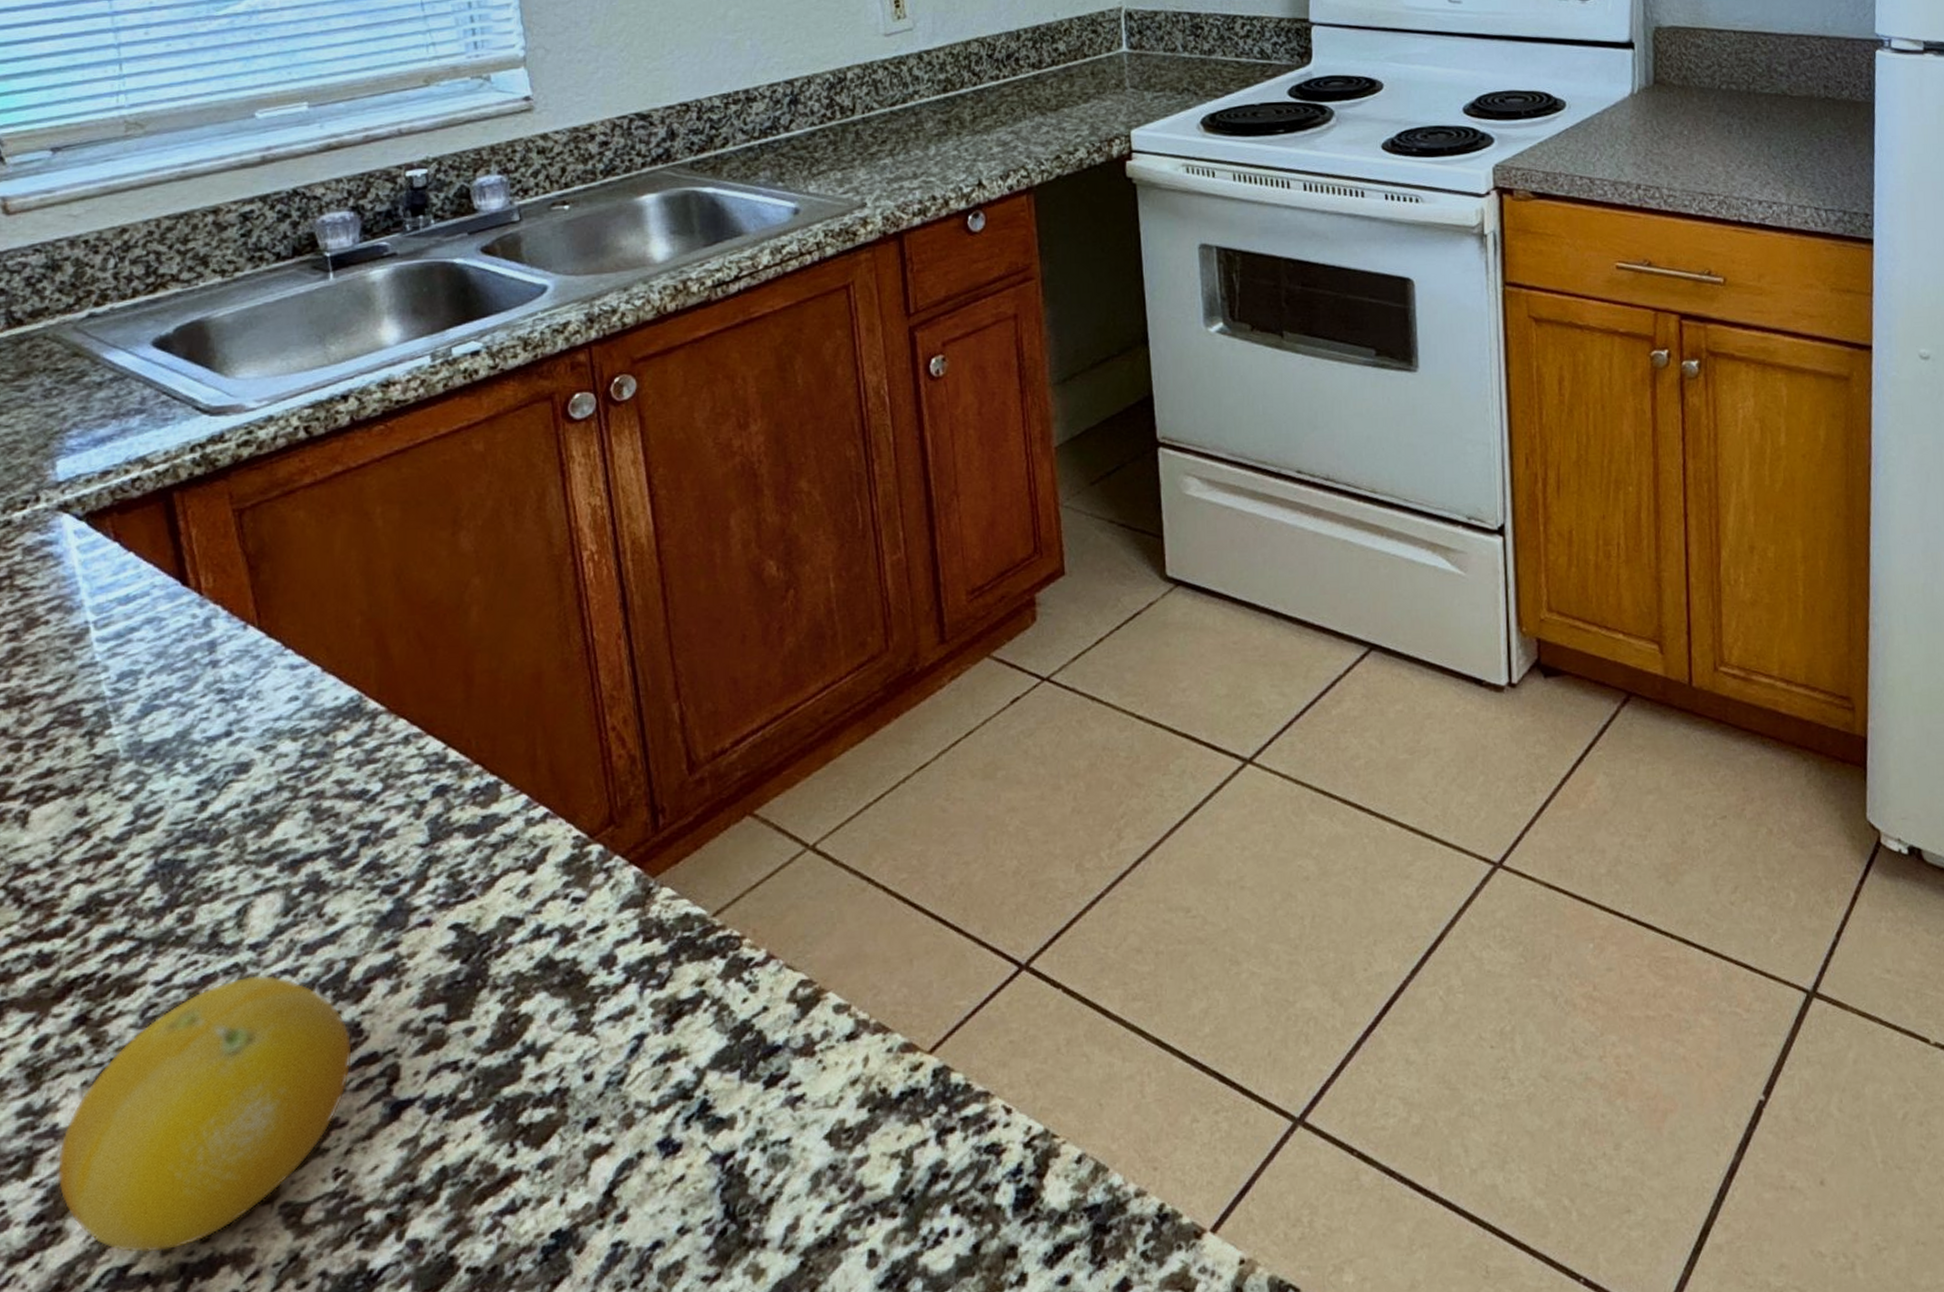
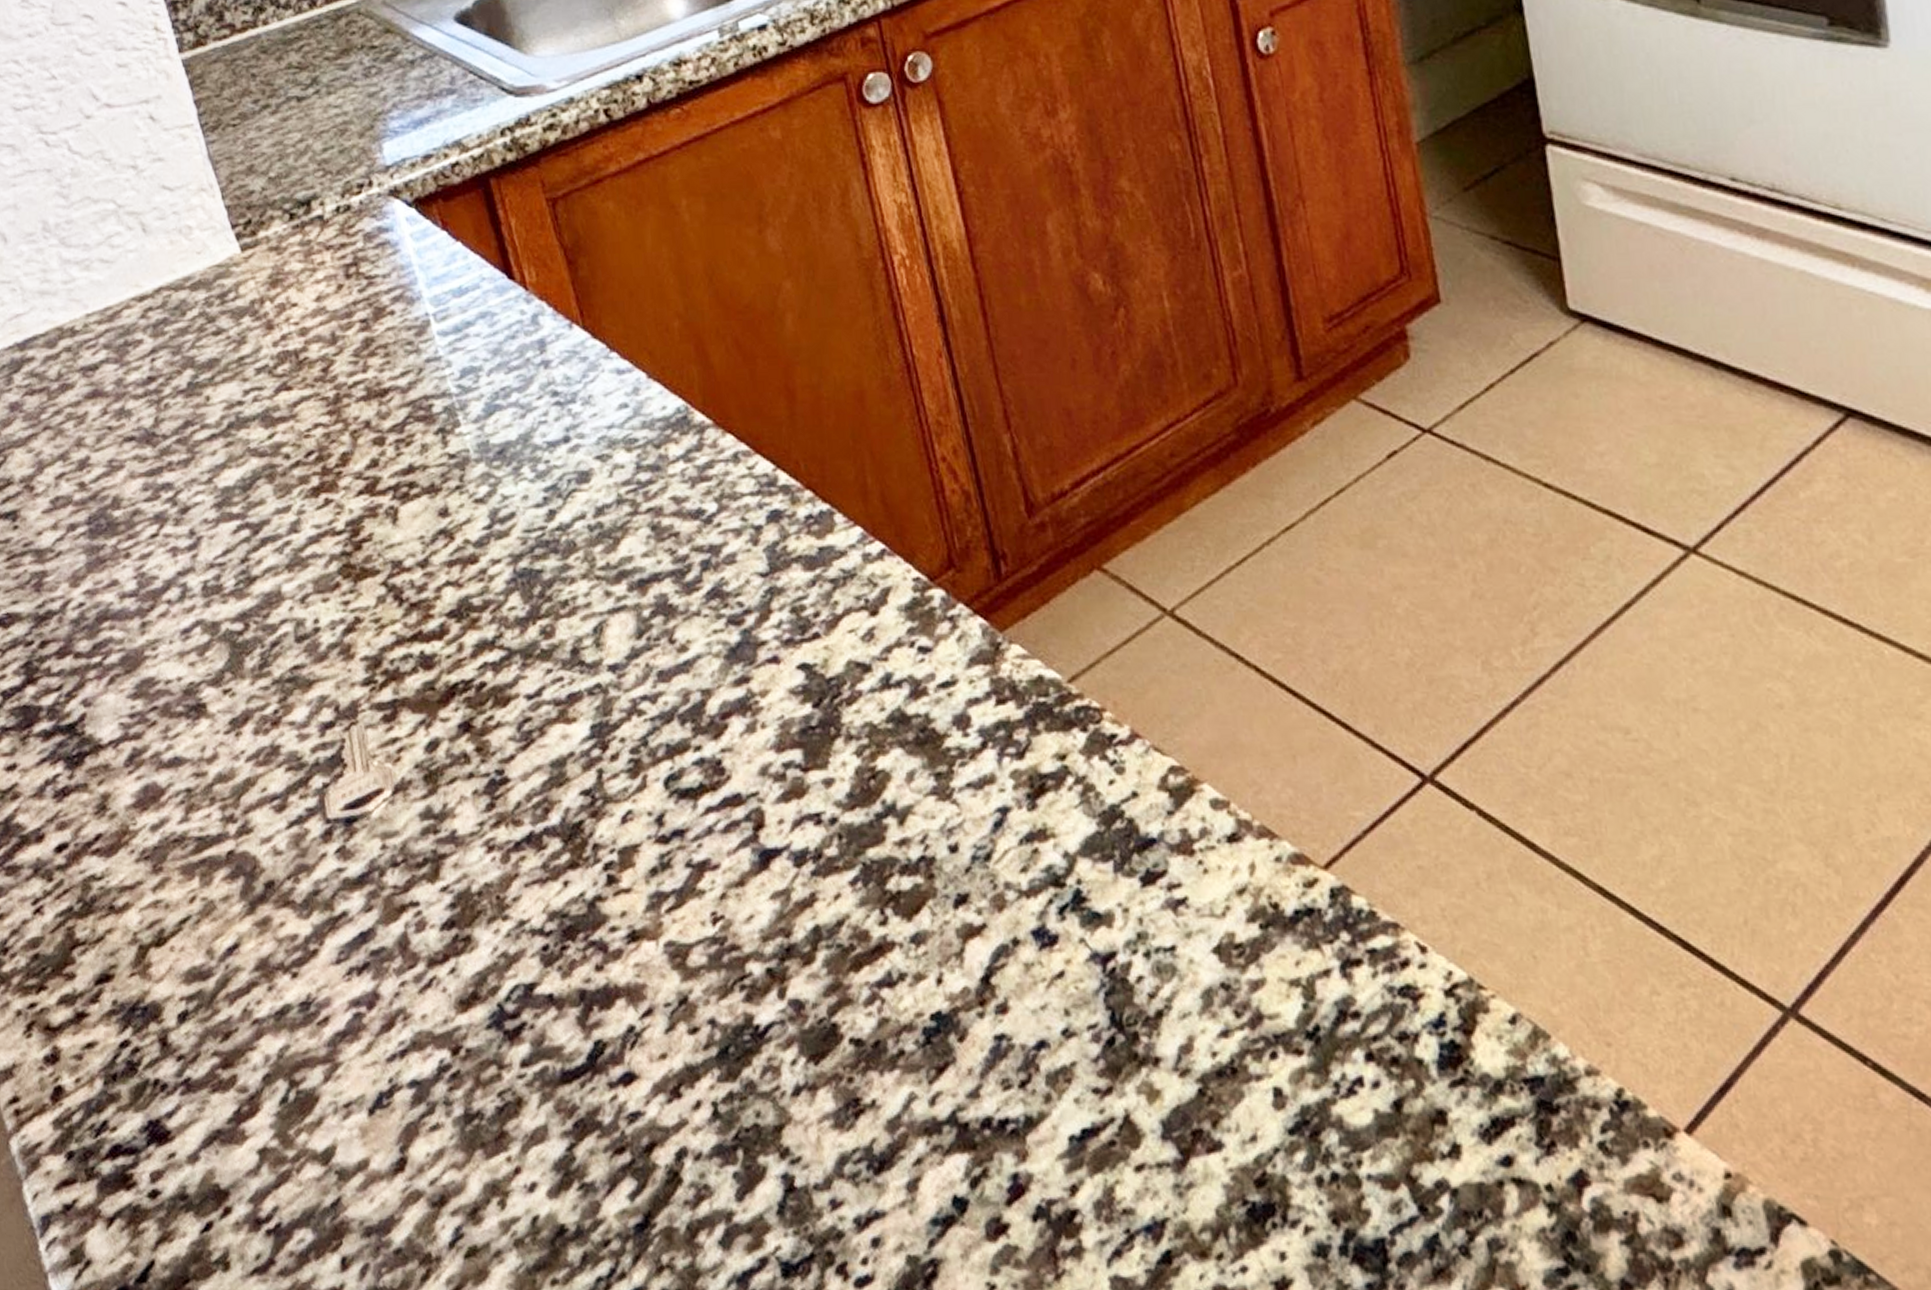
fruit: present [56,974,352,1254] -> none [459,698,718,975]

